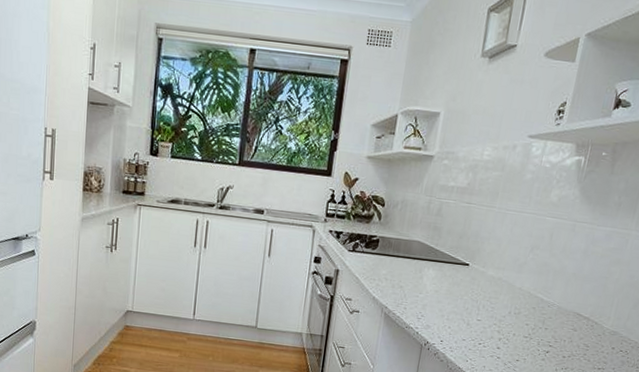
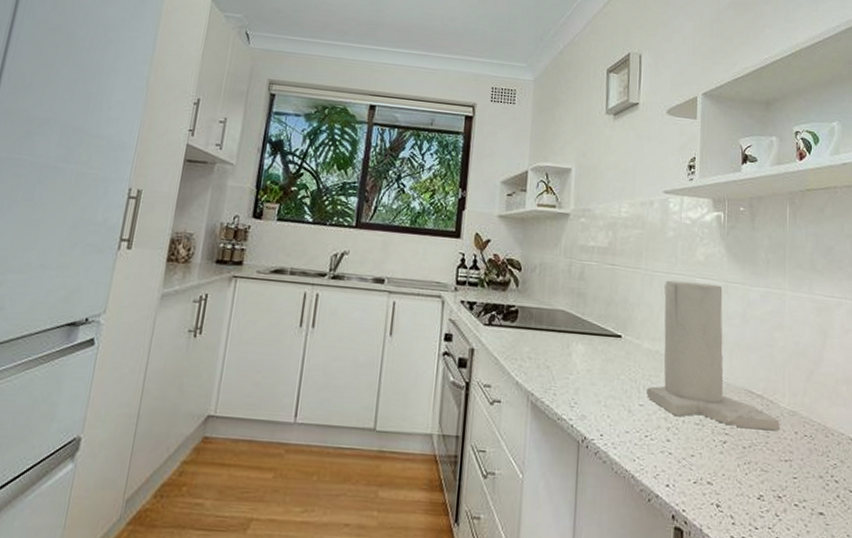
paper towel: none [484,218,600,346] -> present [646,280,780,431]

